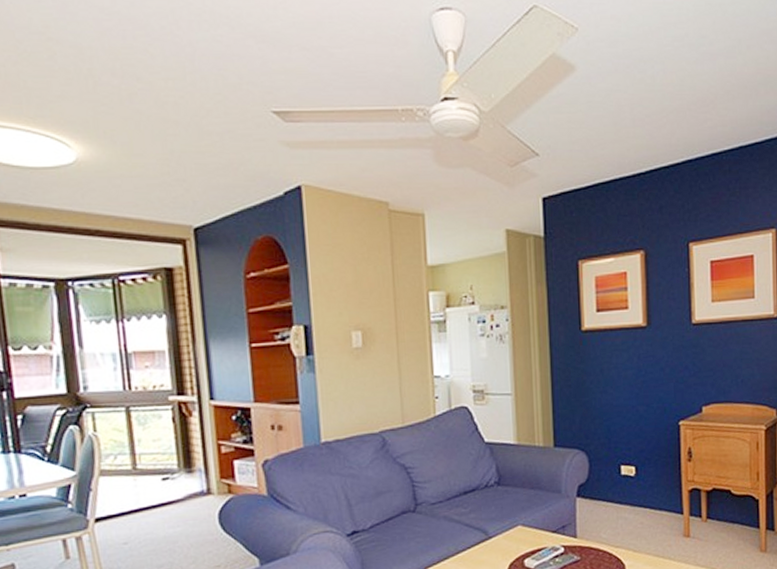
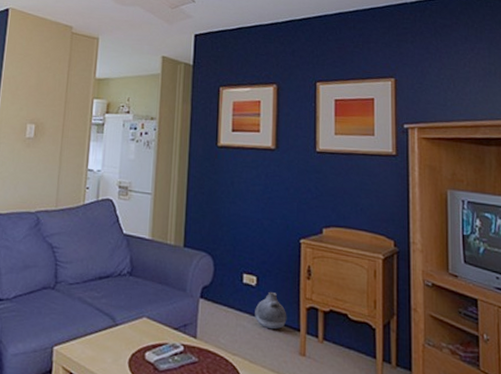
vase: none [635,480,669,517] -> present [255,292,287,330]

